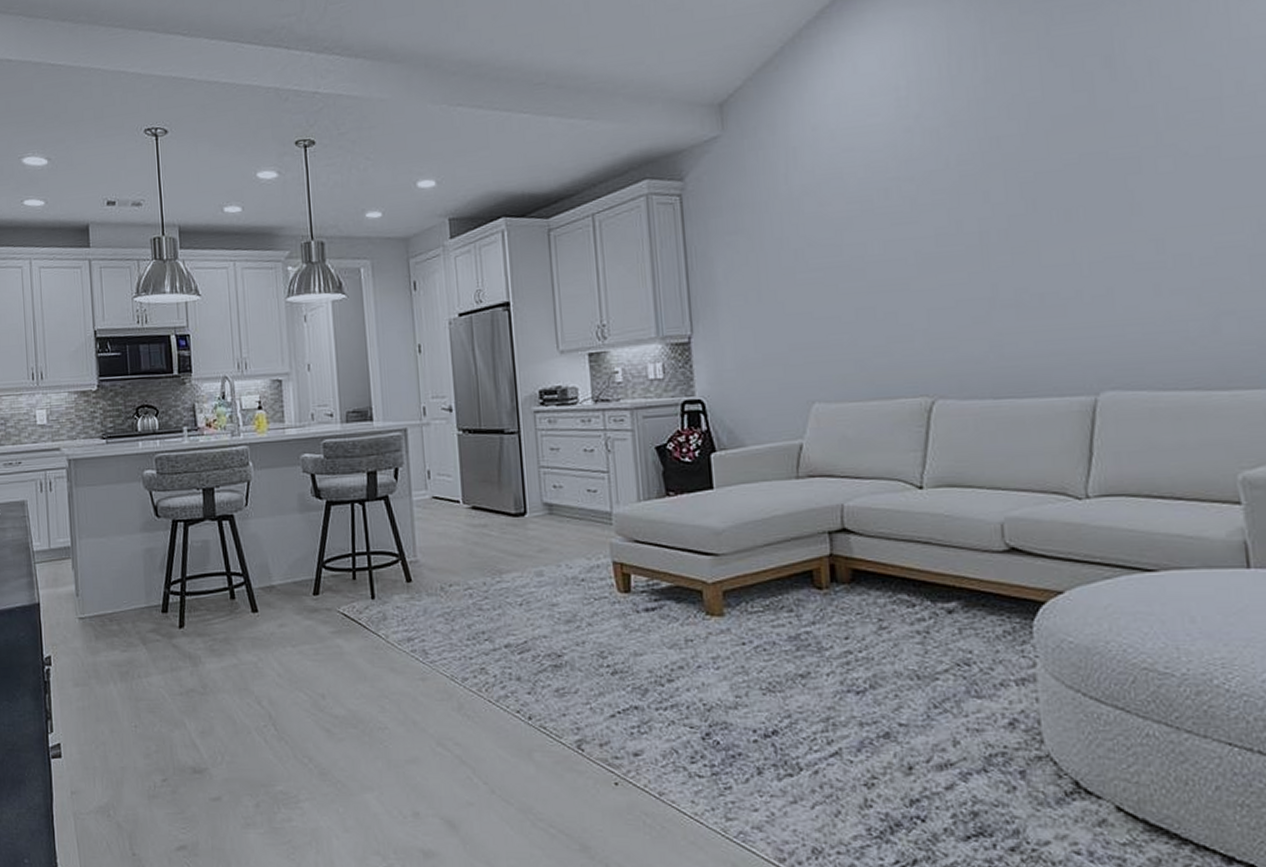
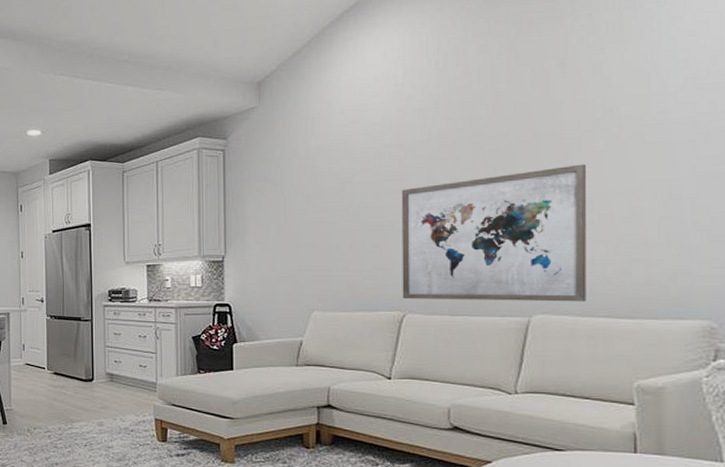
wall art: none [916,191,1167,381] -> present [401,164,586,302]

